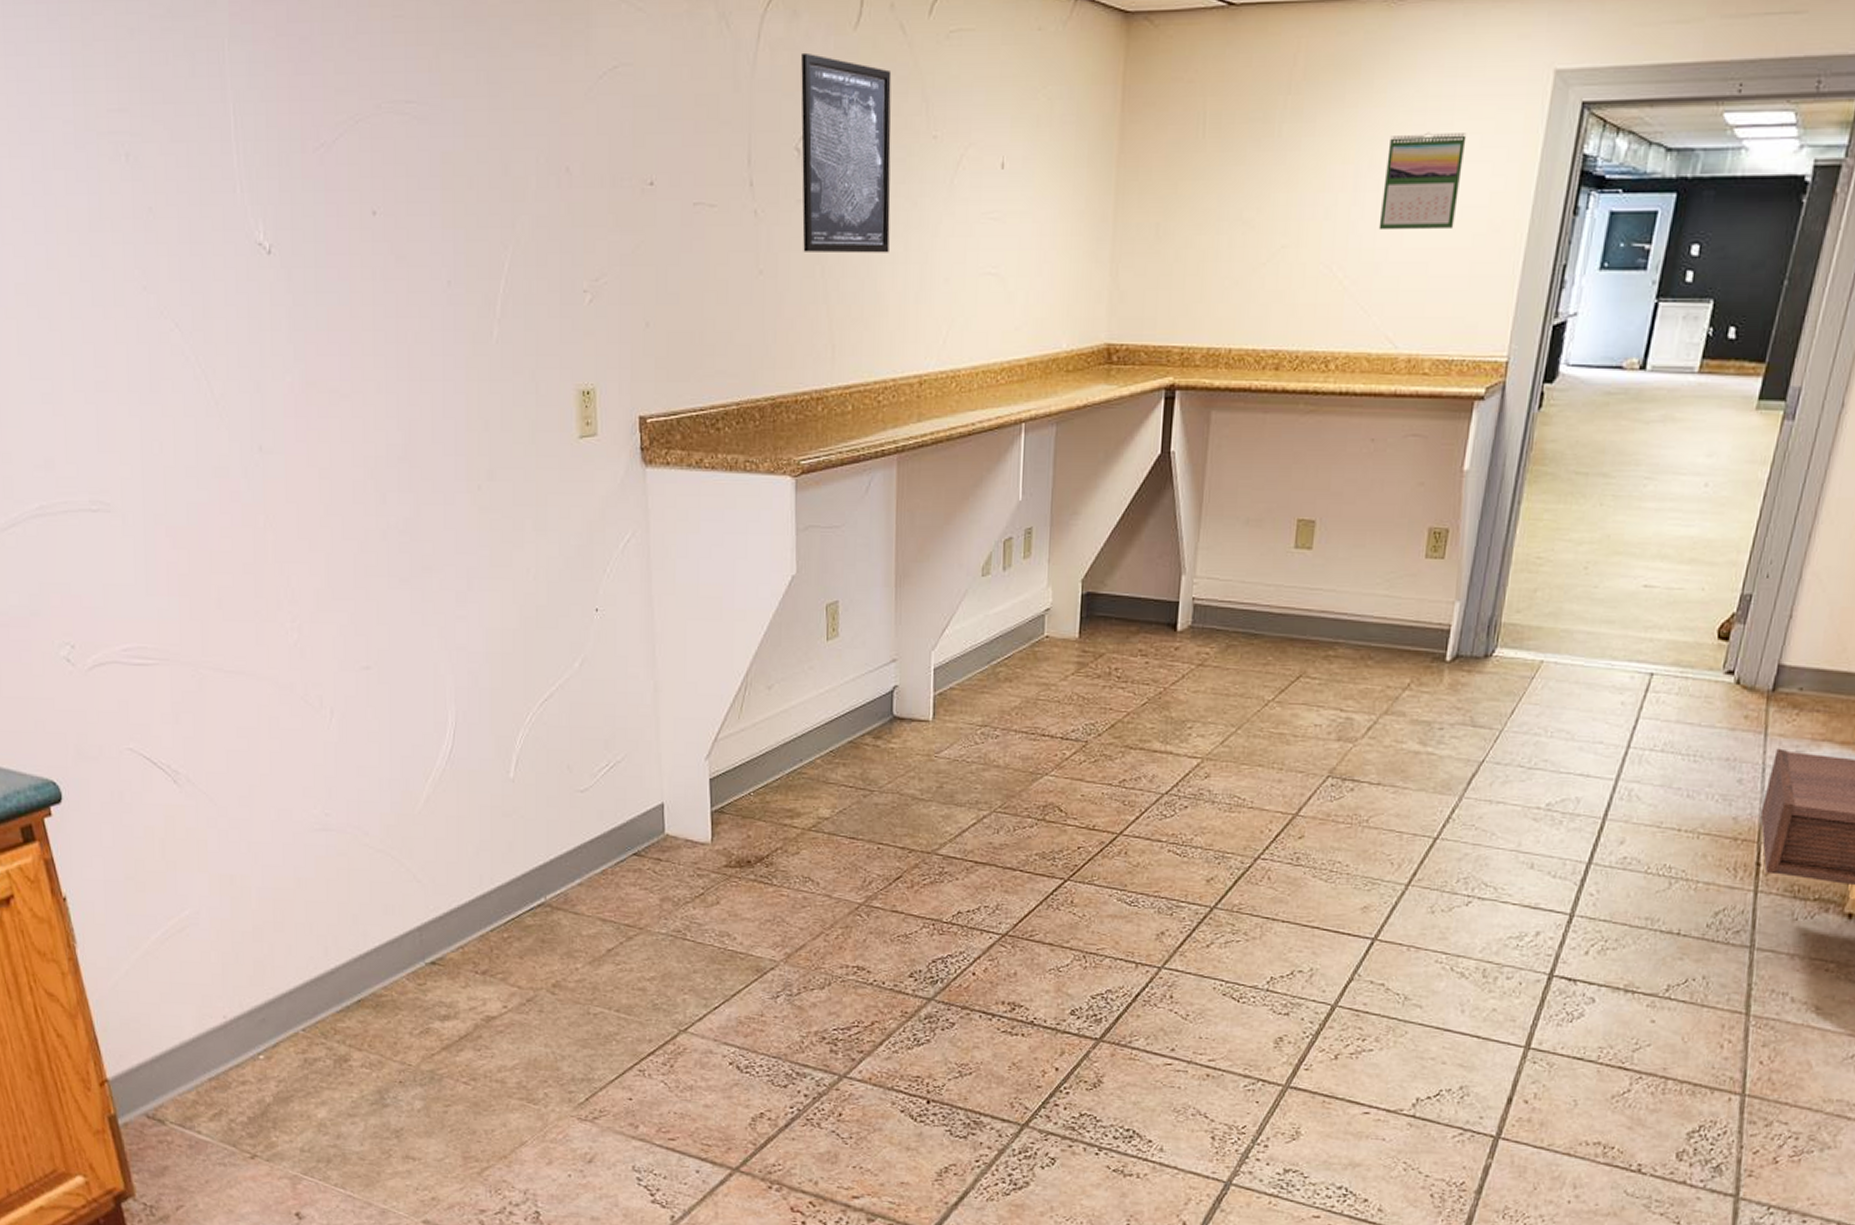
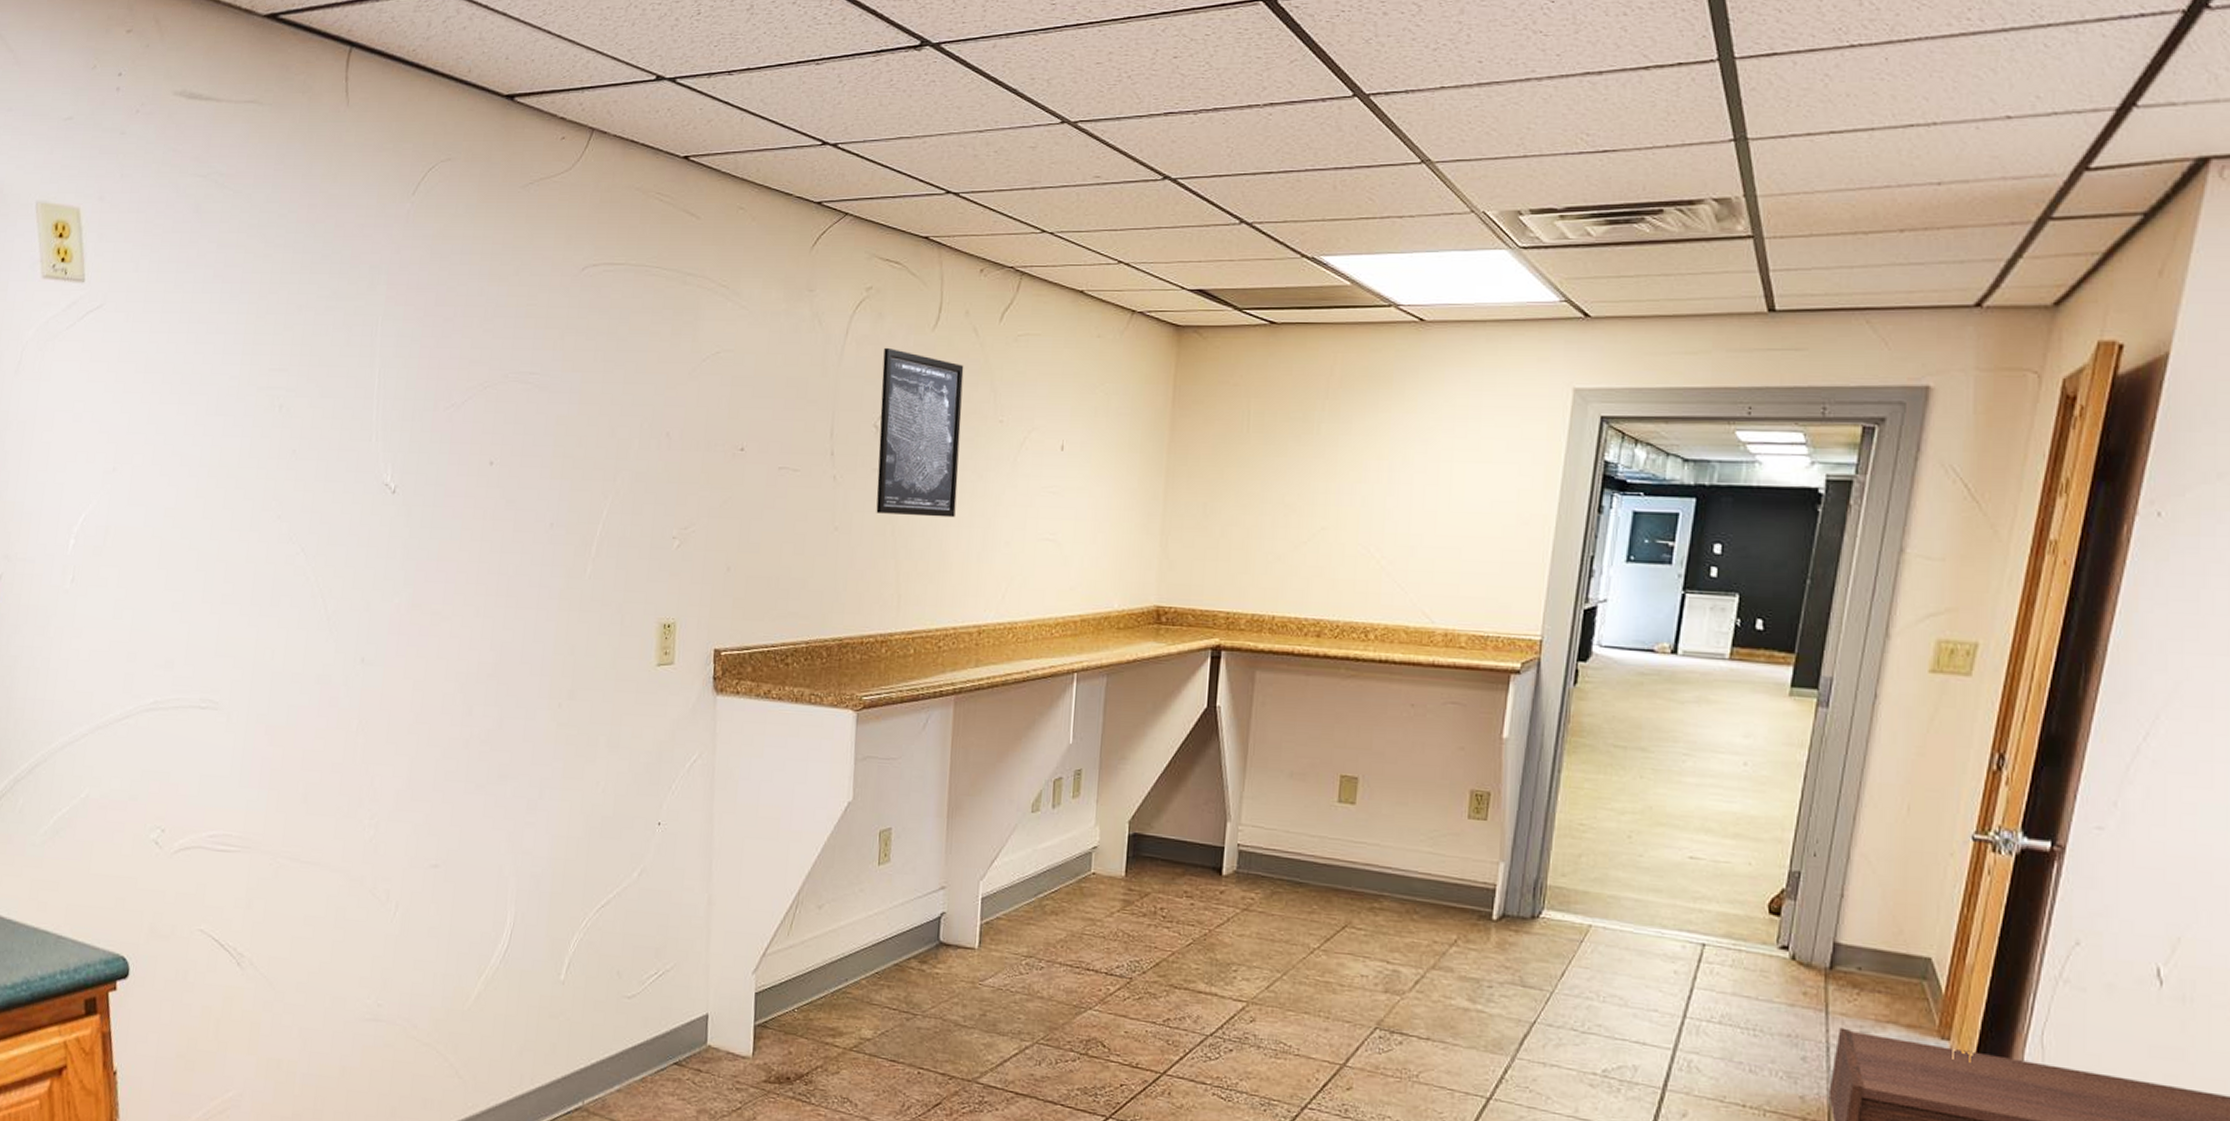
calendar: present [1378,132,1467,231] -> none [1413,436,1494,520]

